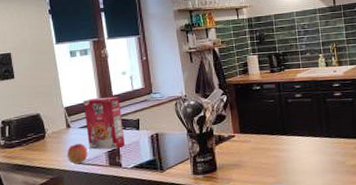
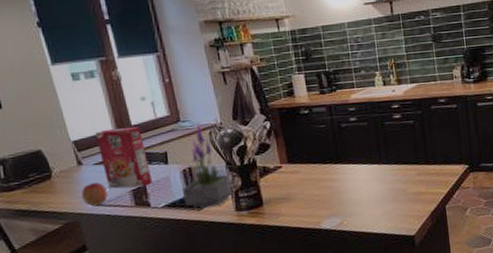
potted plant: none [148,94,192,170] -> present [181,122,234,208]

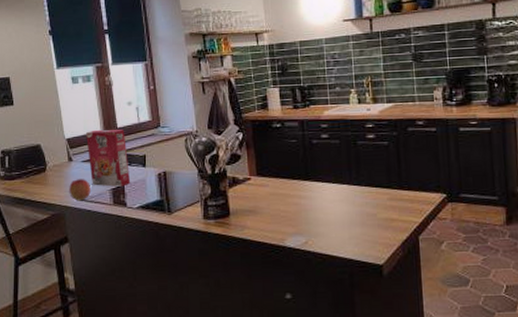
potted plant: present [181,122,234,208] -> none [155,128,203,212]

